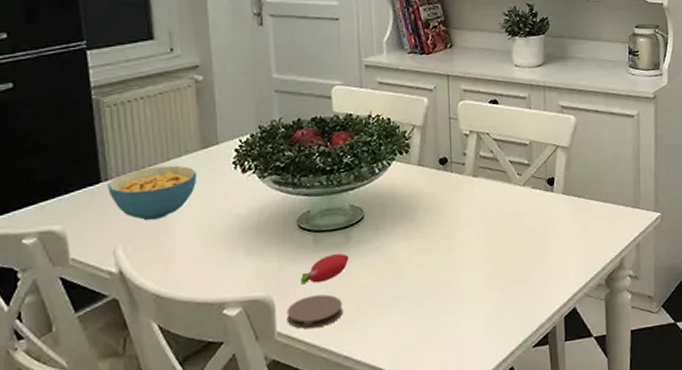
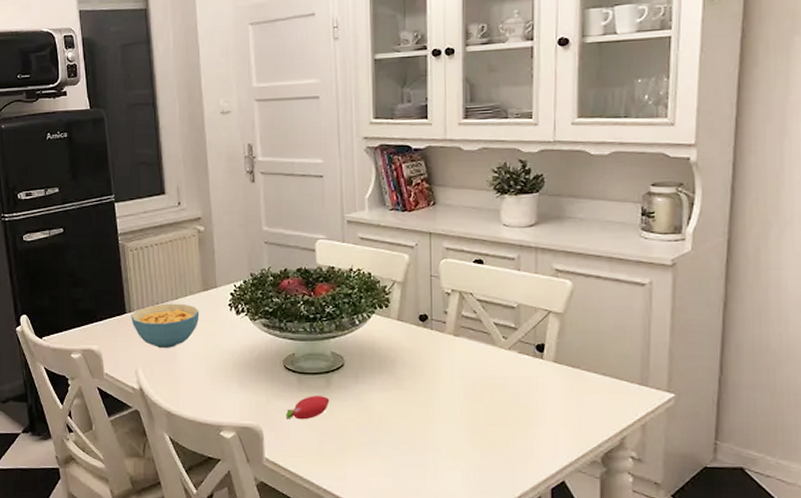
coaster: present [286,294,343,329] -> none [273,430,324,460]

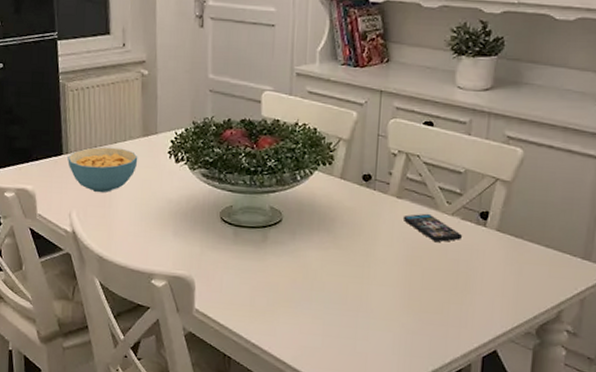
fruit: present [286,396,330,420] -> none [219,249,265,273]
smartphone: none [461,349,522,376] -> present [402,213,463,242]

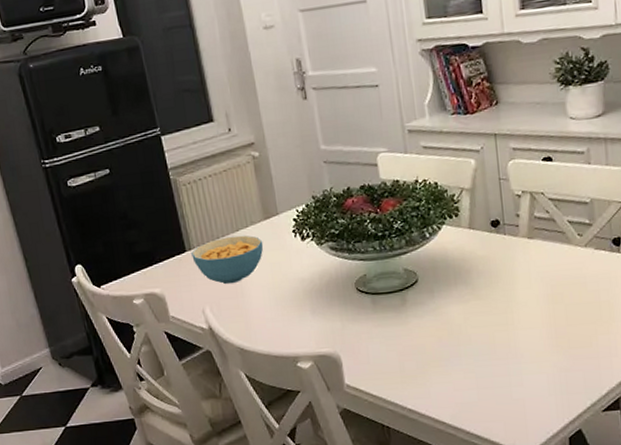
smartphone: present [402,213,463,242] -> none [537,249,599,276]

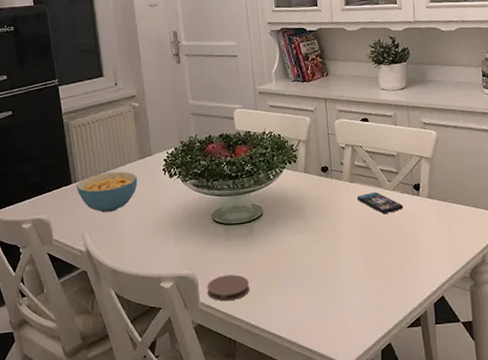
coaster: none [352,352,405,383] -> present [207,274,250,302]
smartphone: none [537,249,599,276] -> present [356,191,404,214]

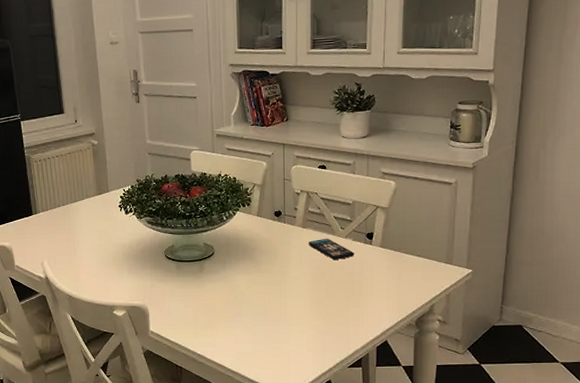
cereal bowl: present [76,171,138,213] -> none [37,206,95,244]
coaster: present [207,274,250,302] -> none [157,308,198,332]

